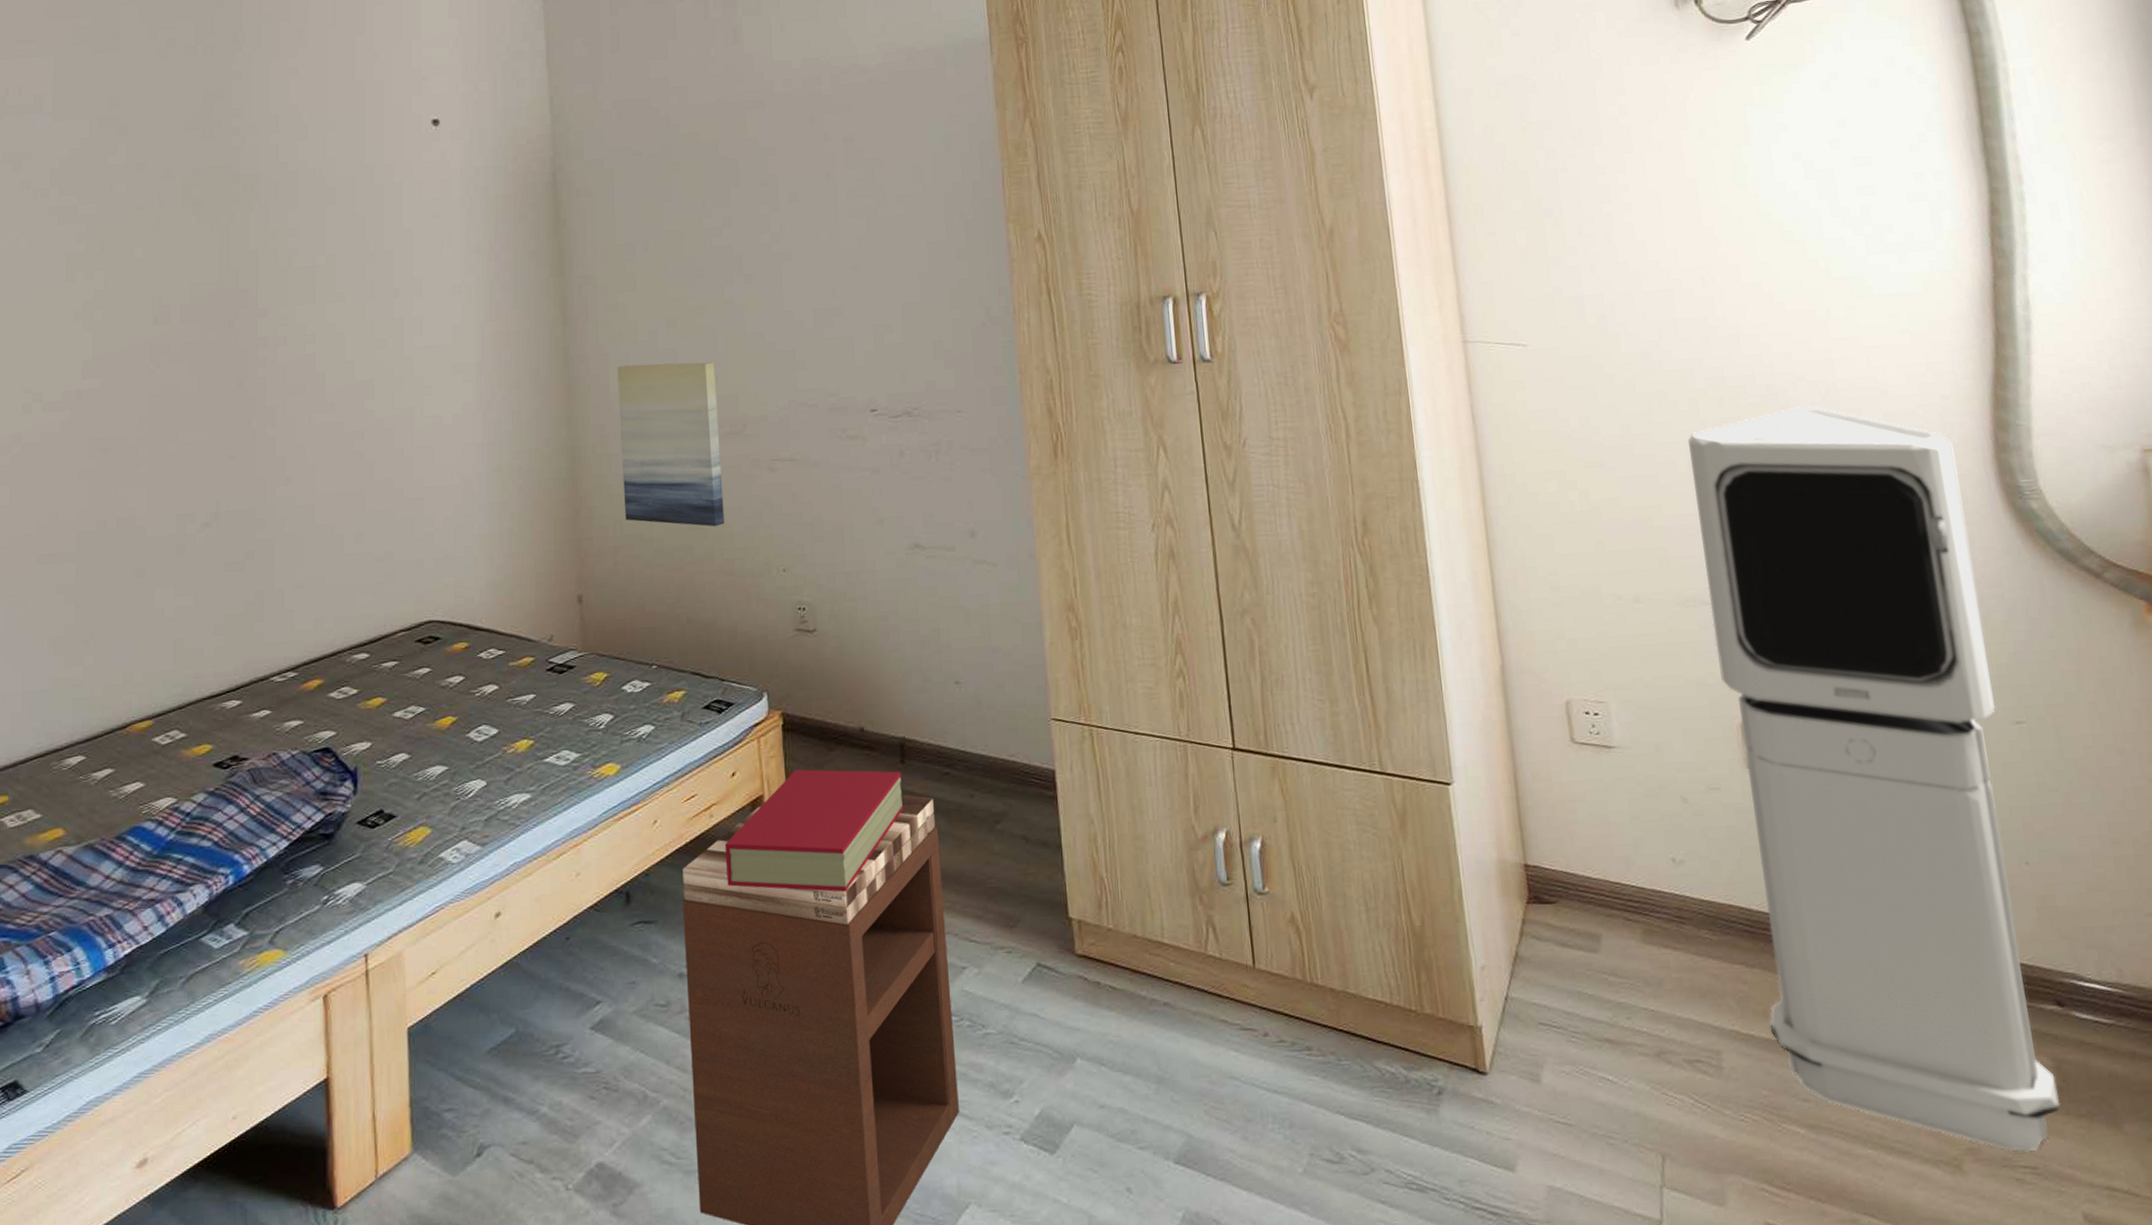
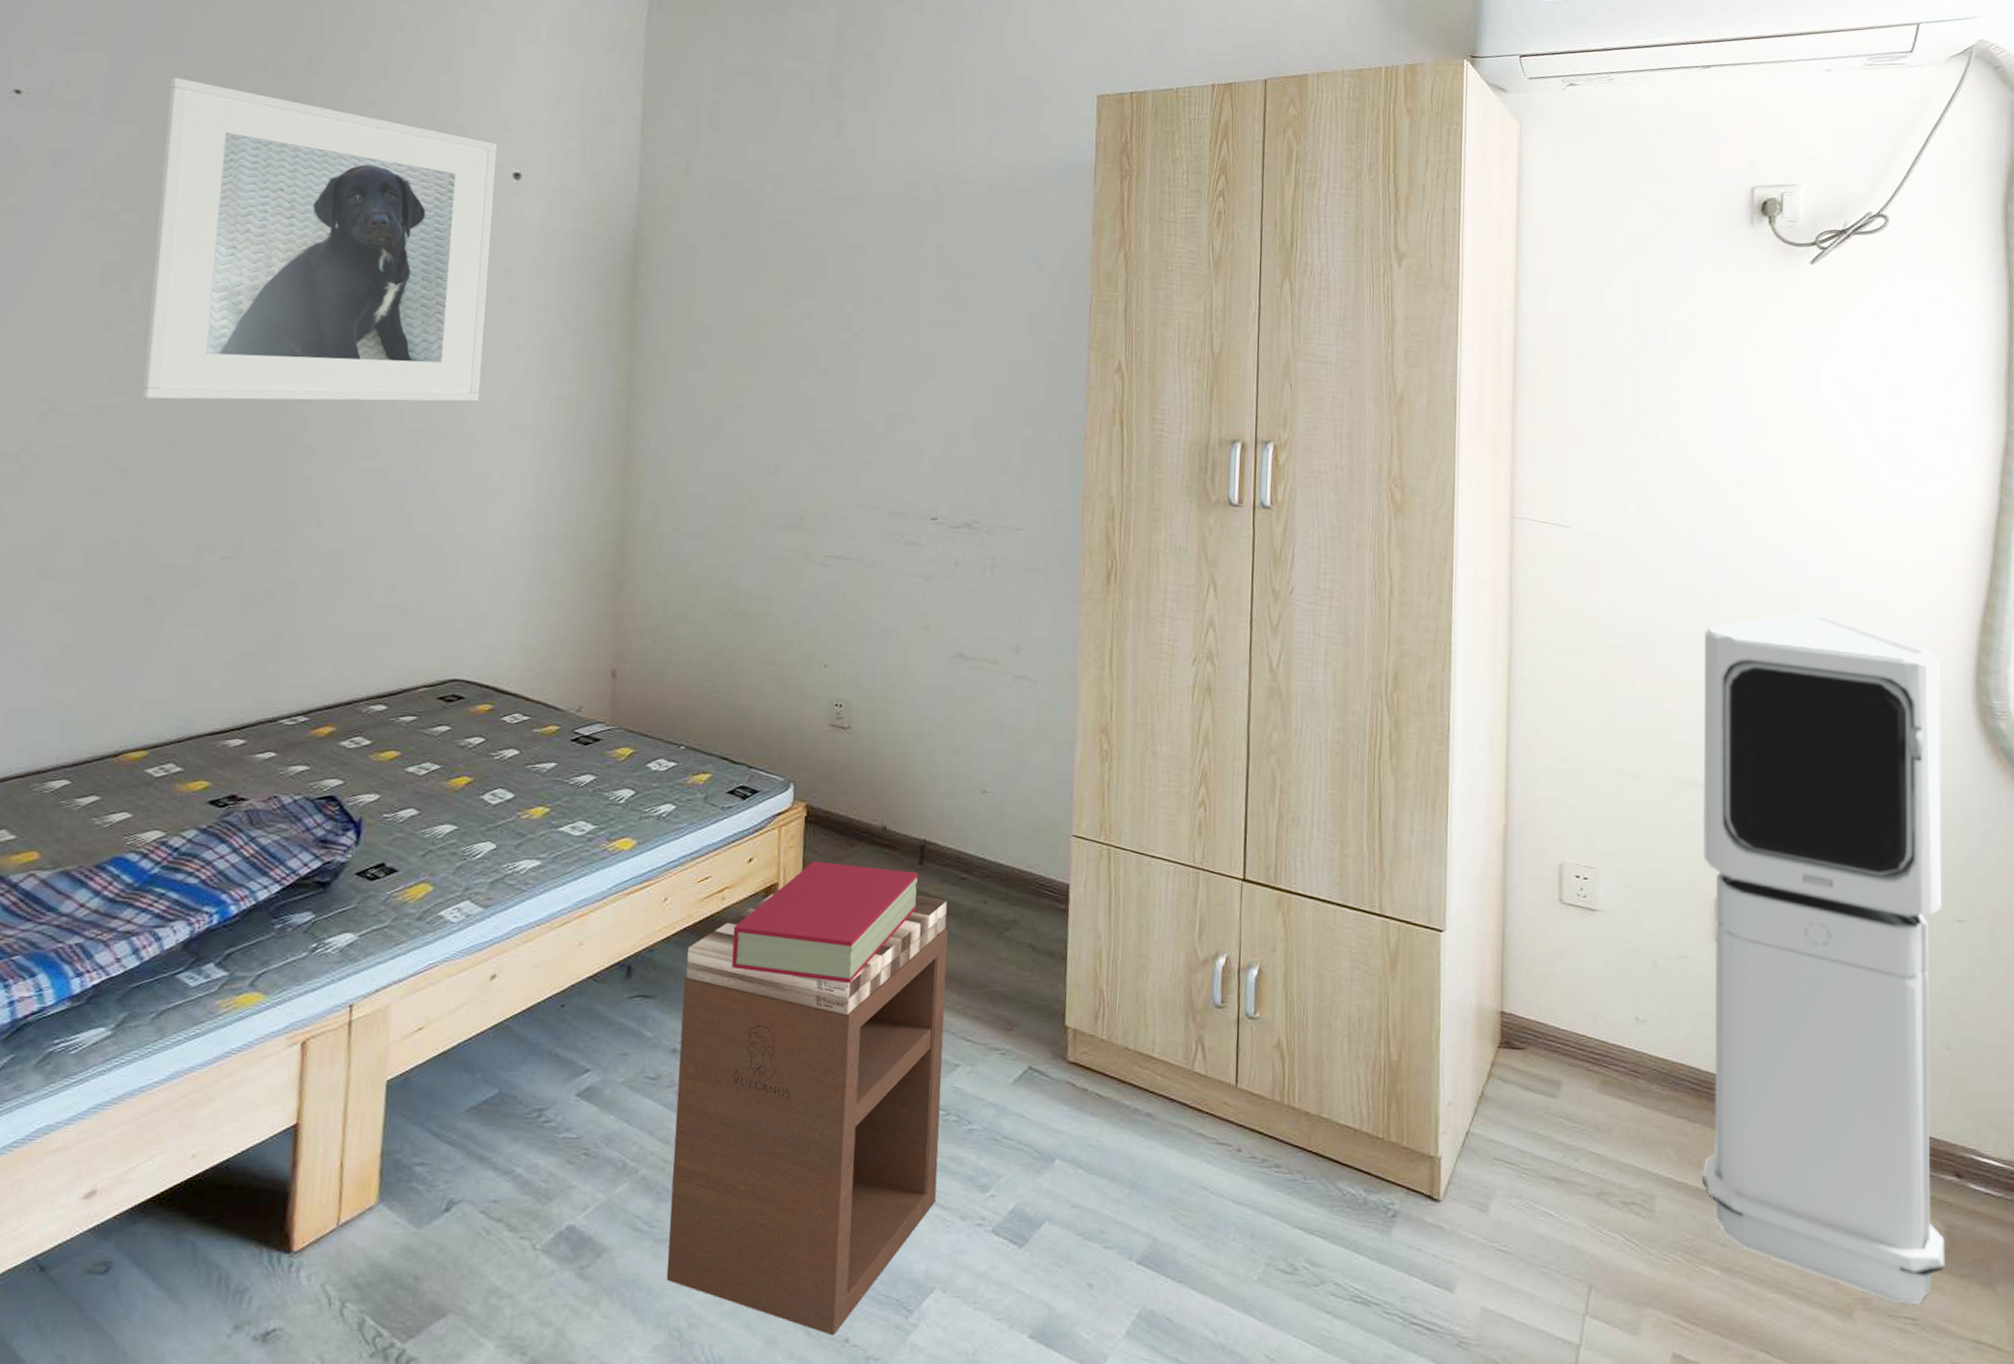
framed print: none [110,71,424,380] -> present [142,78,498,402]
wall art: present [618,362,724,527] -> none [670,445,779,616]

